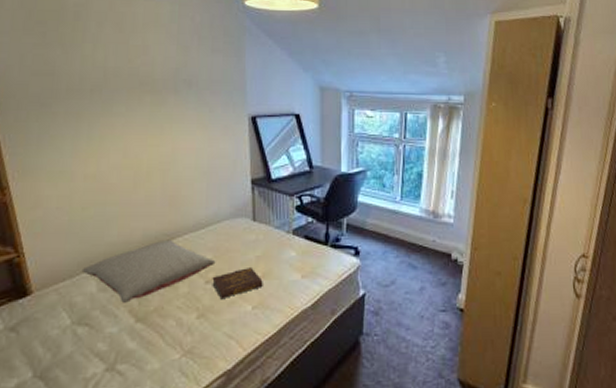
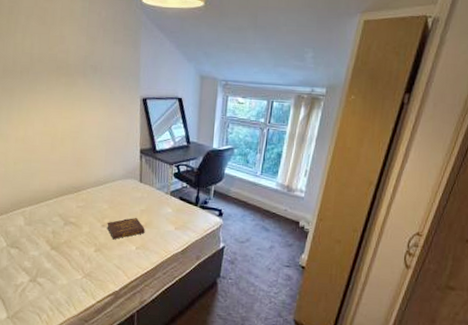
pillow: present [81,239,216,303] -> none [14,191,110,235]

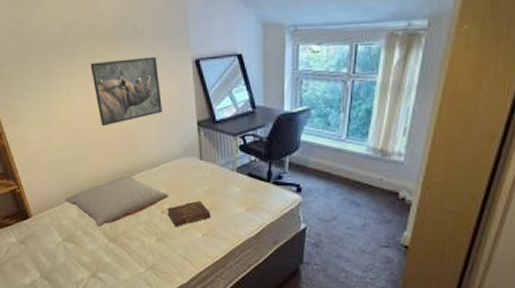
pillow: none [14,191,110,235] -> present [64,175,169,227]
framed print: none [51,90,112,147] -> present [90,56,162,127]

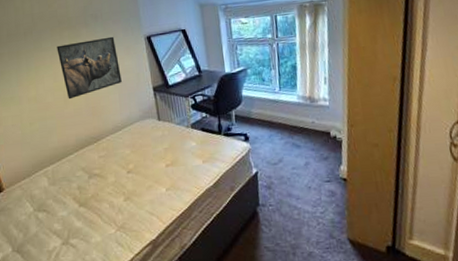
pillow: present [64,175,169,227] -> none [35,141,133,193]
book: present [167,200,211,227] -> none [132,157,172,185]

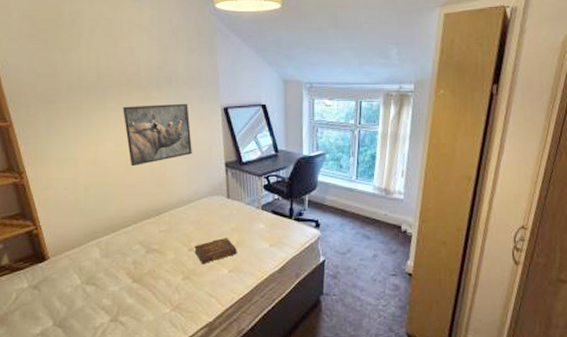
book: none [132,157,172,185] -> present [194,237,237,265]

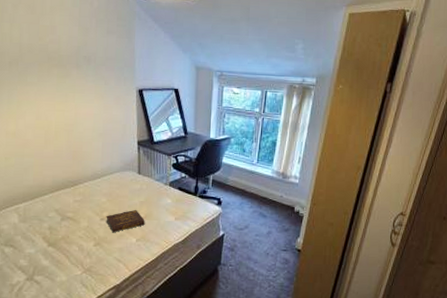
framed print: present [123,103,192,167] -> none [43,82,108,140]

